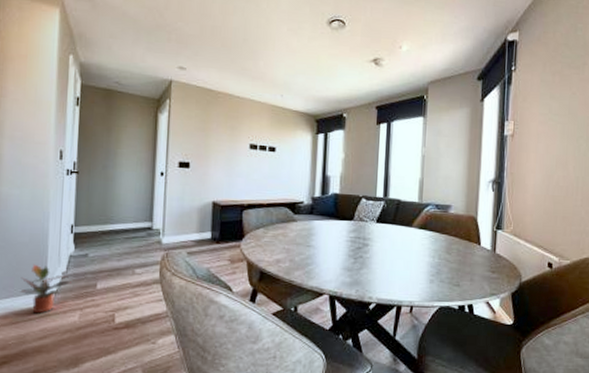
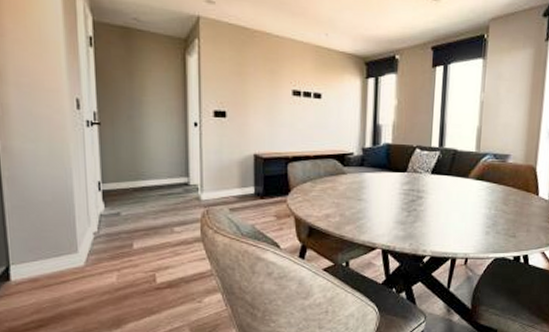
potted plant: present [20,264,71,314] -> none [48,224,105,276]

